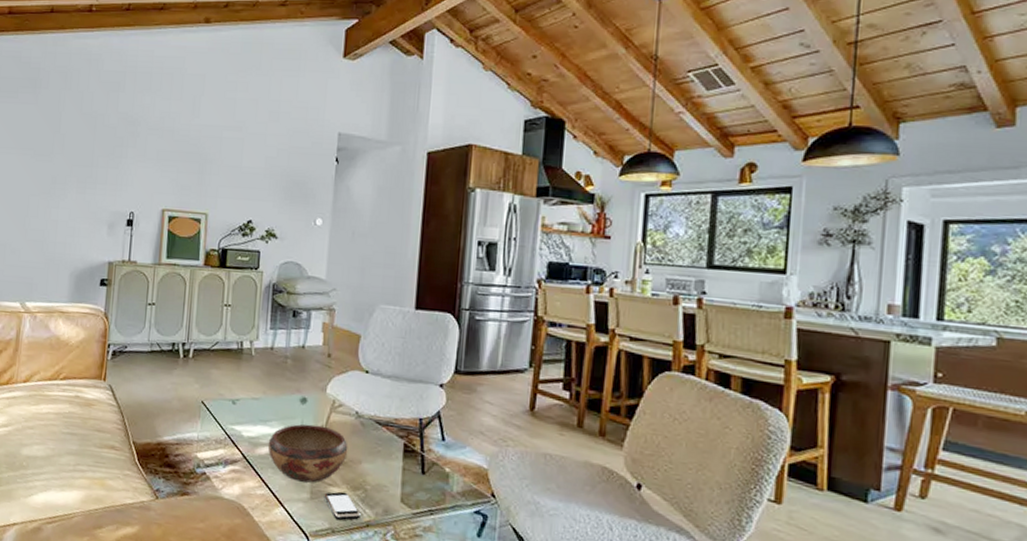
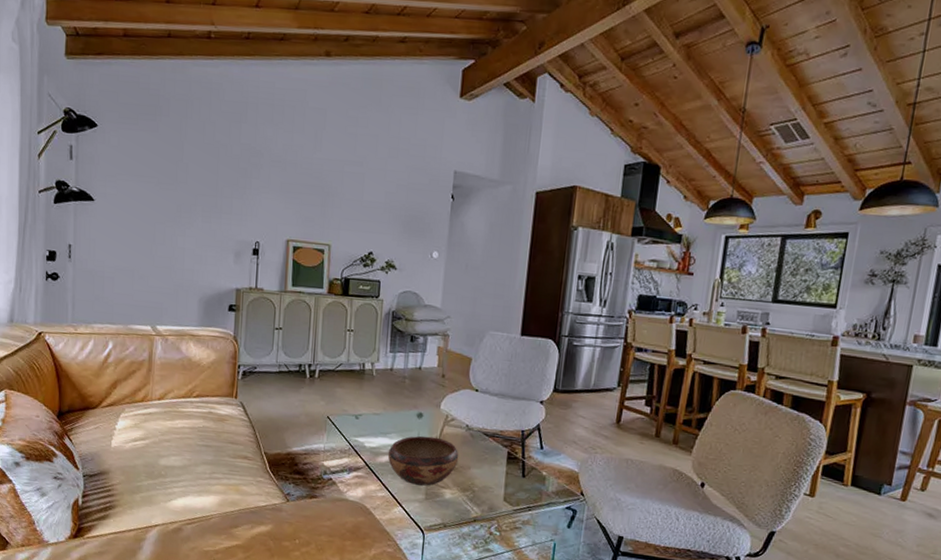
smartphone: present [324,491,361,521] -> none [437,493,469,517]

